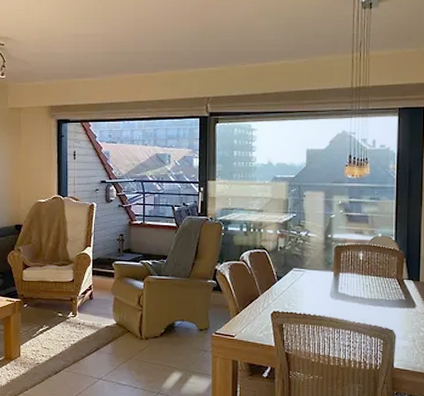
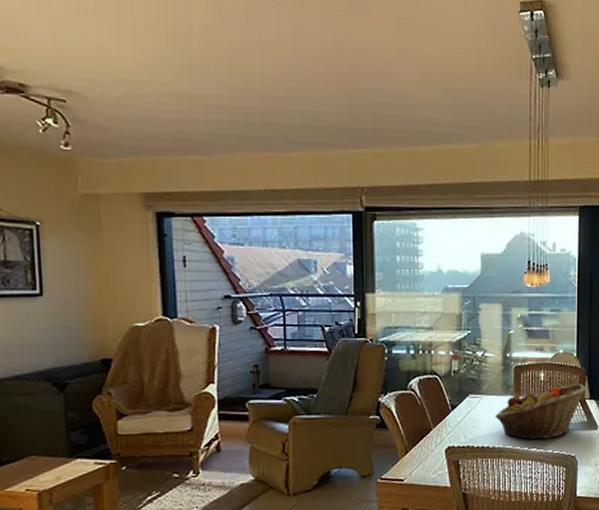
fruit basket: none [316,264,405,312] -> present [495,383,587,440]

